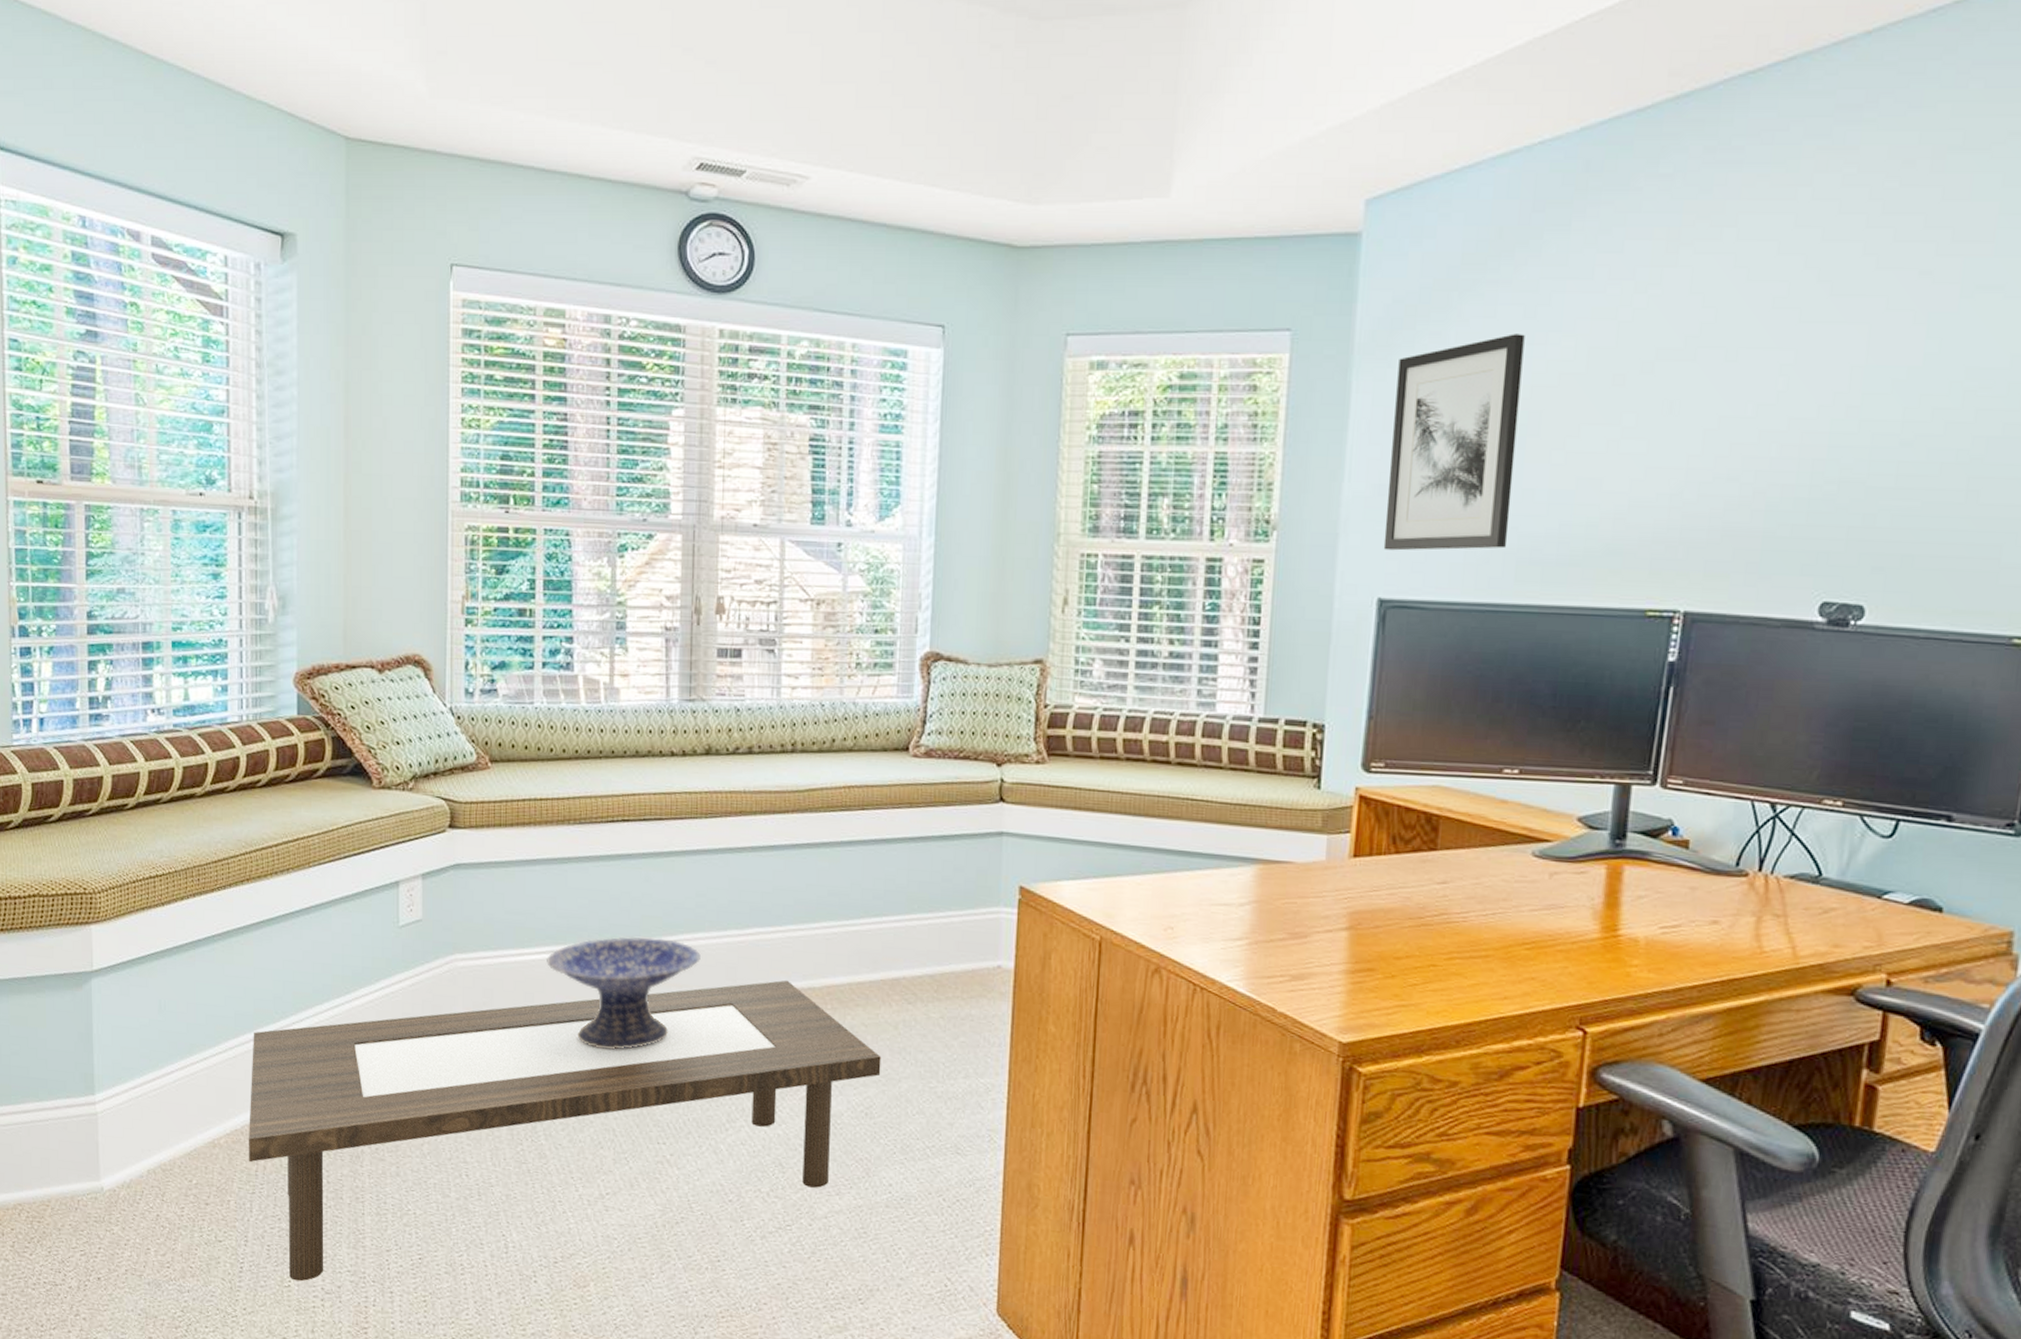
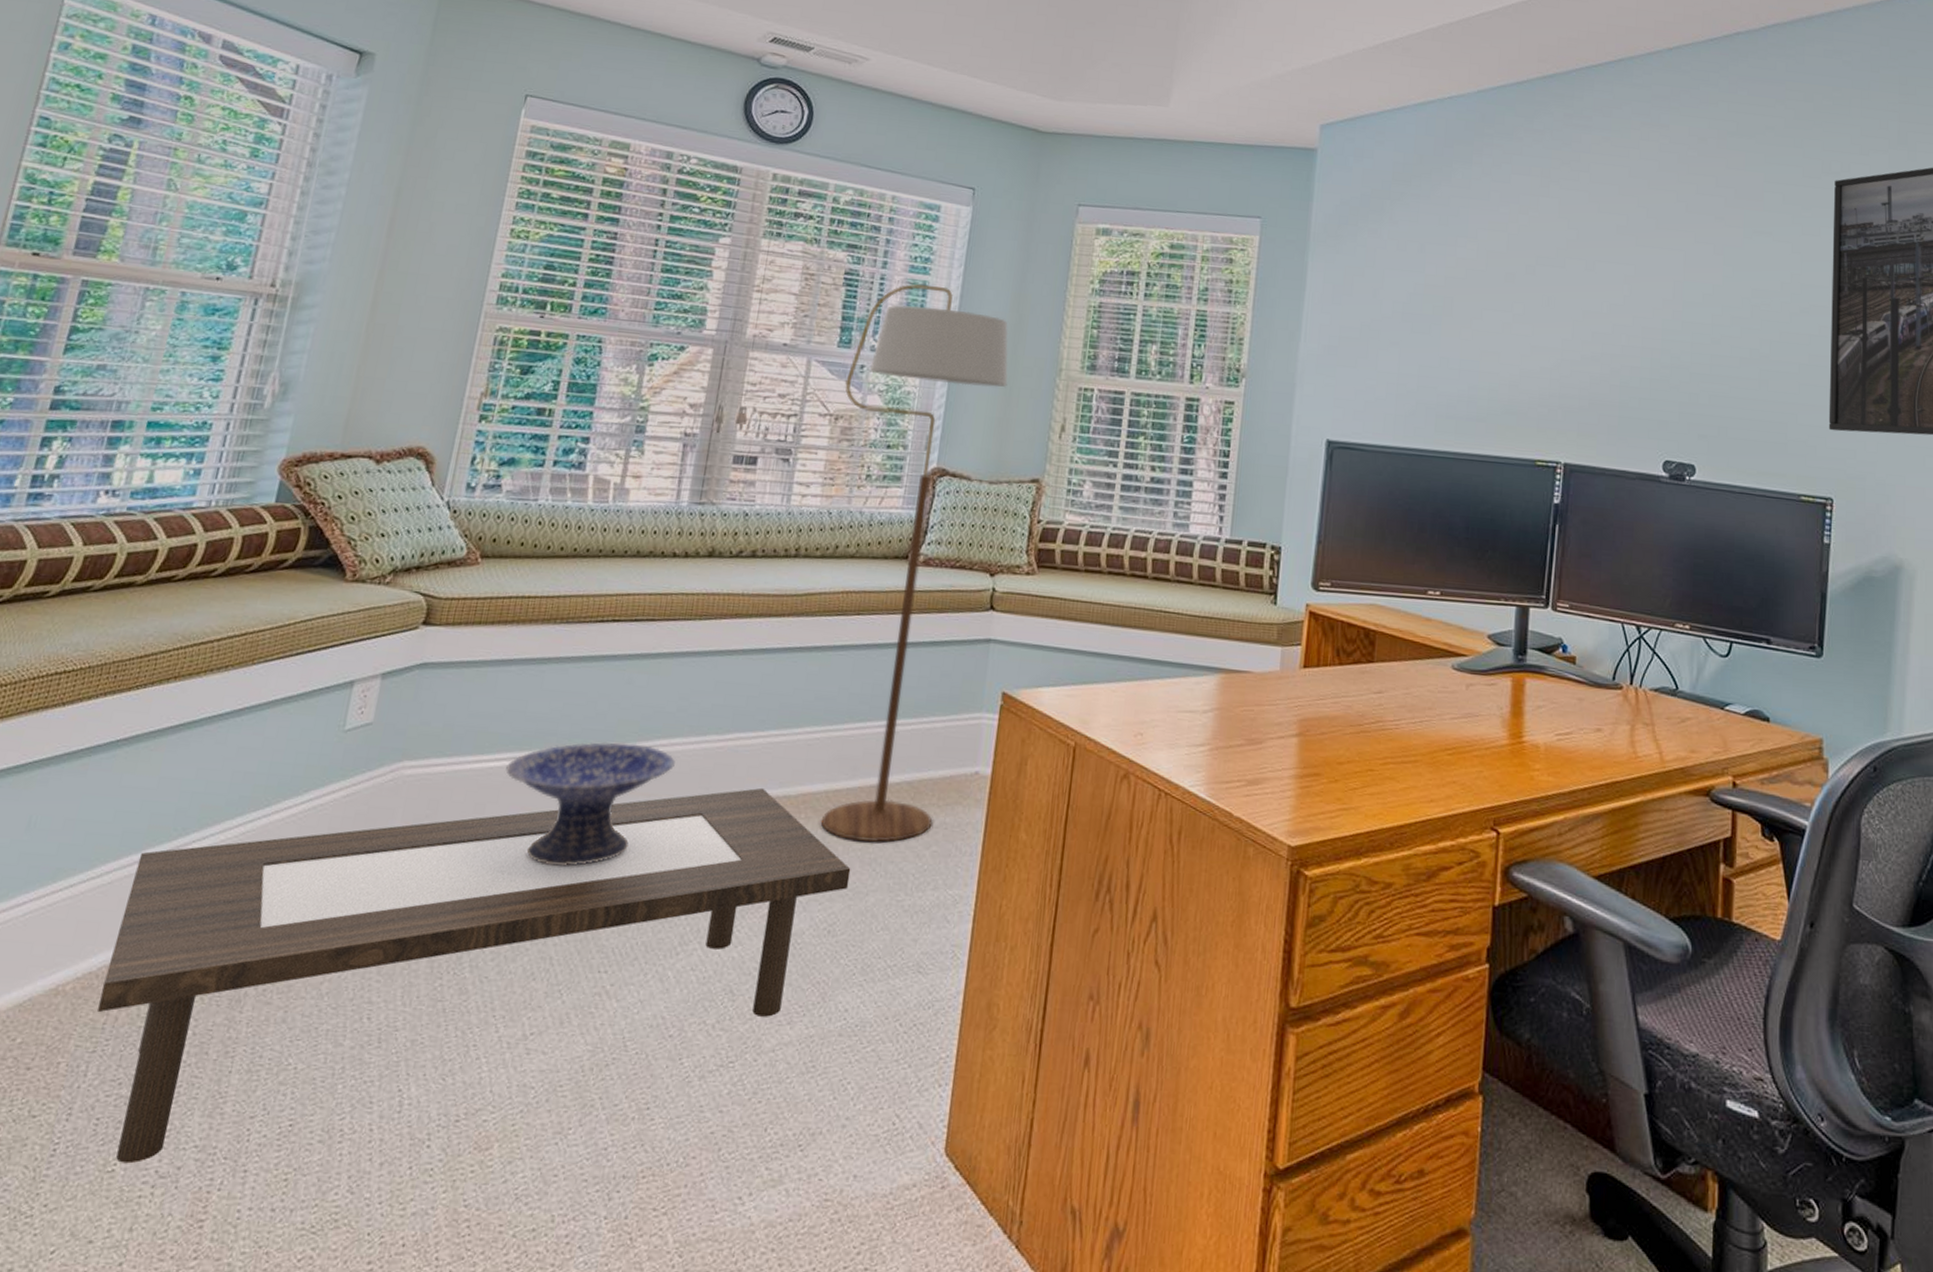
floor lamp: none [823,445,1000,1033] -> present [820,284,1009,843]
wall art: present [1383,334,1525,551] -> none [1331,236,1440,404]

